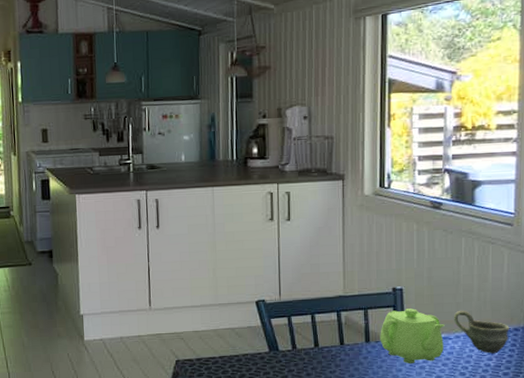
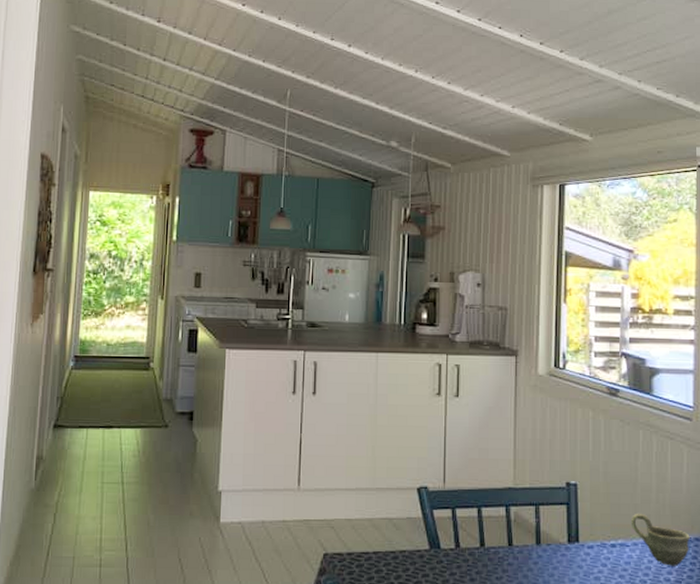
teapot: present [380,308,445,364] -> none [552,508,622,574]

